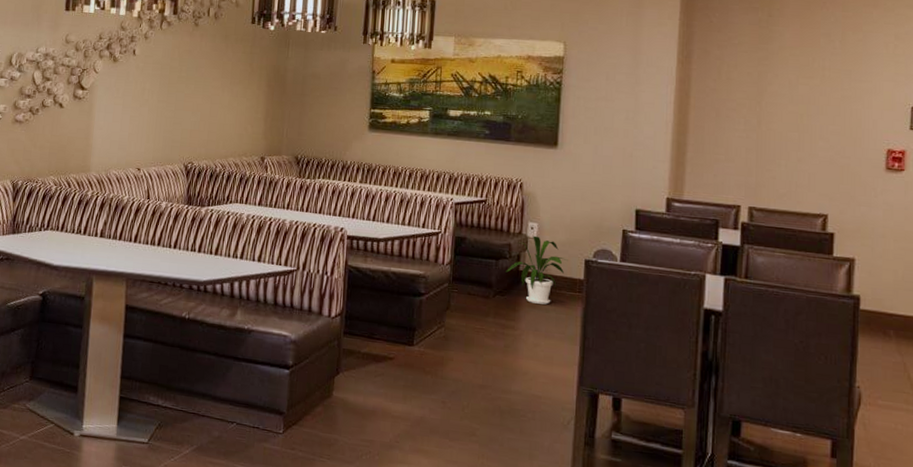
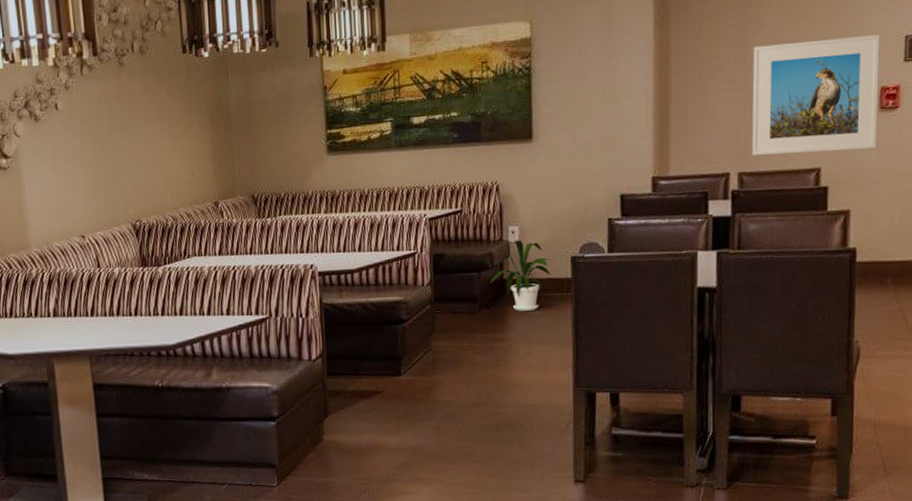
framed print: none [763,95,887,205] -> present [752,35,880,156]

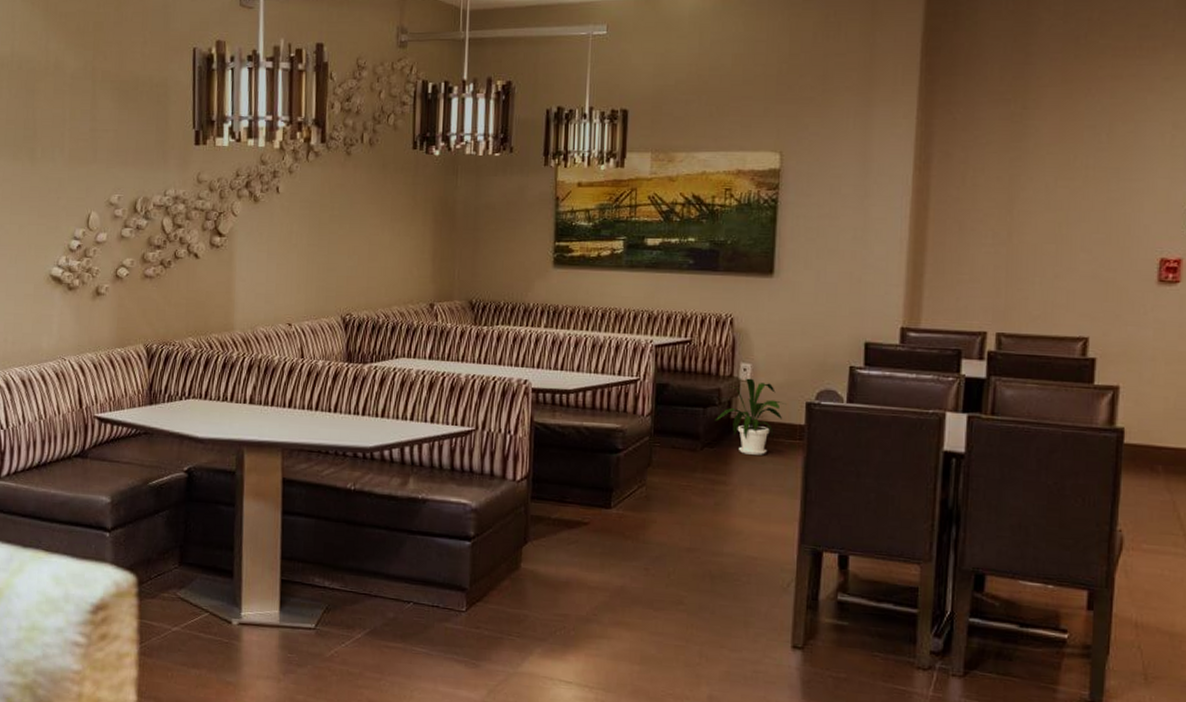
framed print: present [752,35,880,156] -> none [1013,202,1162,323]

